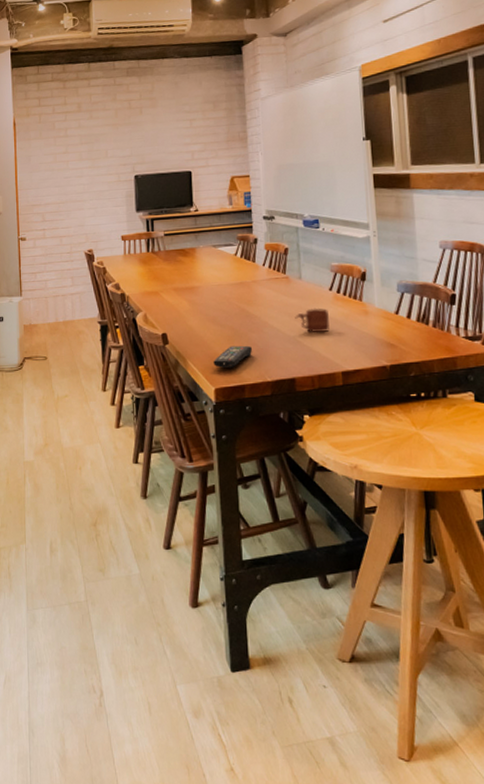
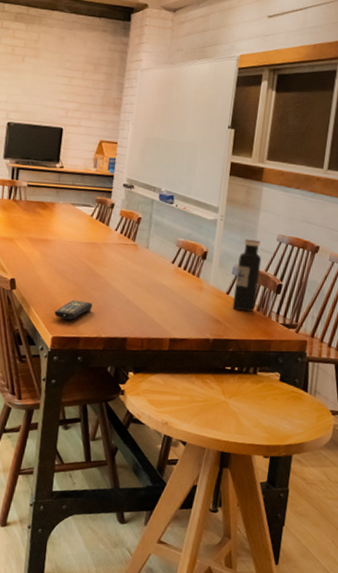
mug: present [295,308,330,333] -> none [136,277,168,301]
water bottle: none [401,250,430,331] -> present [232,239,262,312]

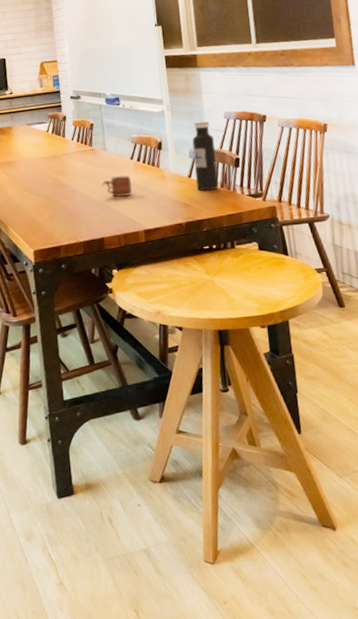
remote control: present [54,300,92,320] -> none [31,211,65,232]
mug: none [136,277,168,301] -> present [101,175,132,198]

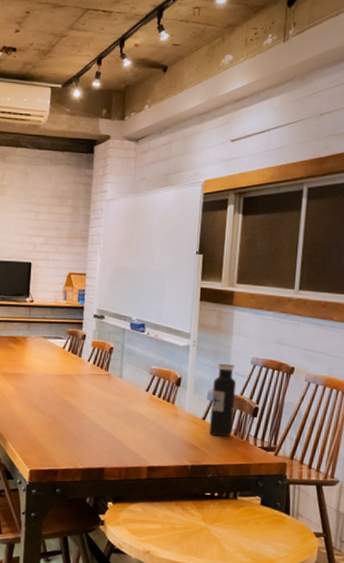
mug: present [101,175,132,198] -> none [111,406,143,429]

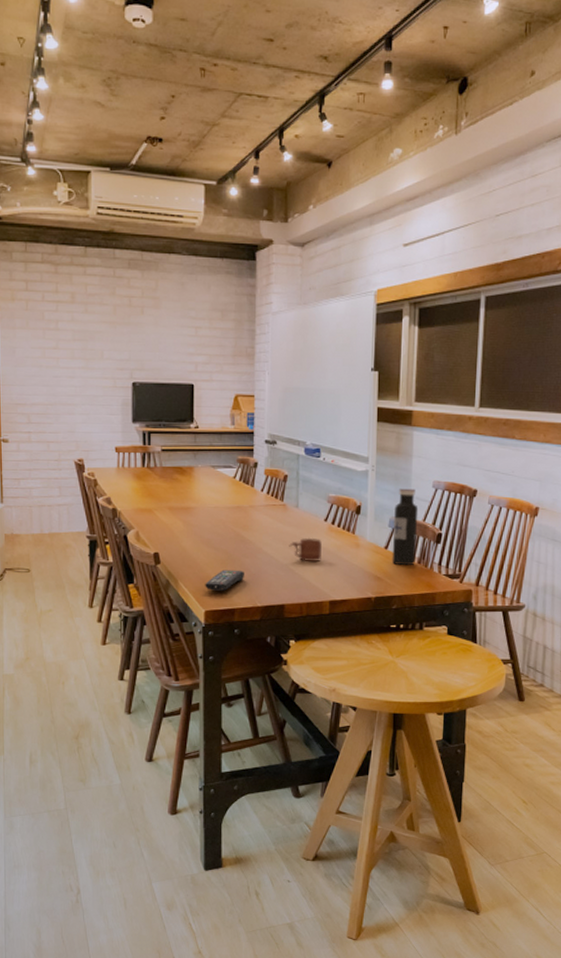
remote control: none [31,432,68,452] -> present [205,569,244,591]
mug: none [111,406,143,429] -> present [289,537,322,562]

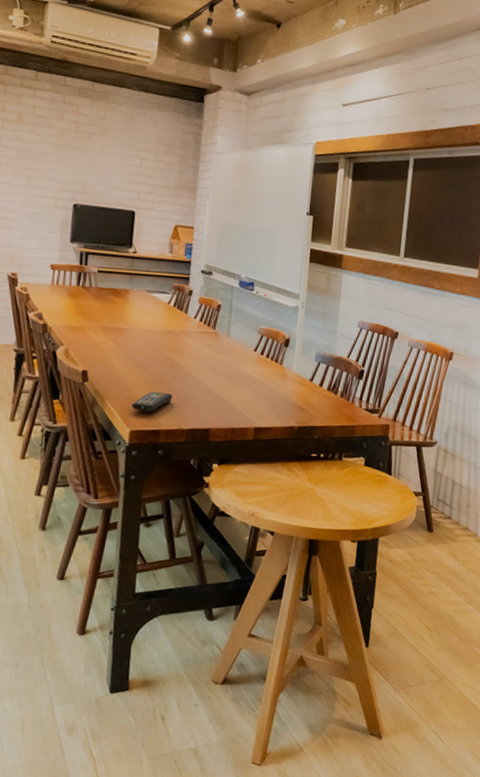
mug: present [289,537,322,562] -> none [218,365,250,390]
water bottle: present [391,488,419,566] -> none [316,325,344,399]

